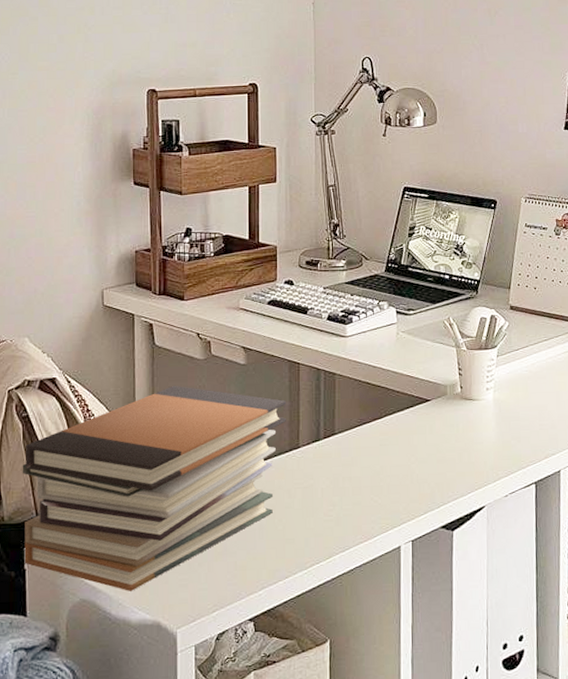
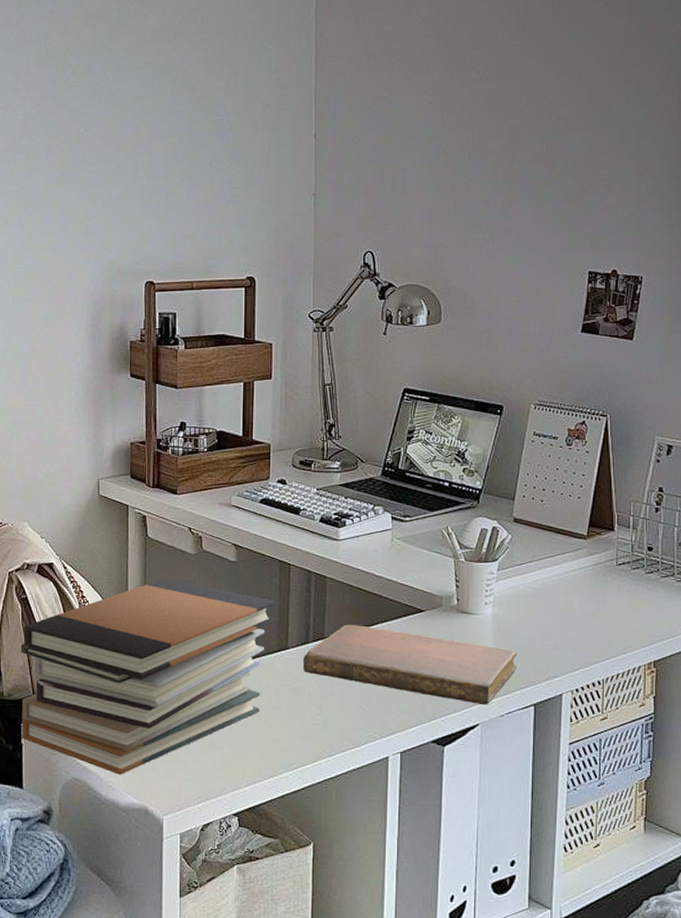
notebook: none [314,419,518,488] -> present [302,625,518,706]

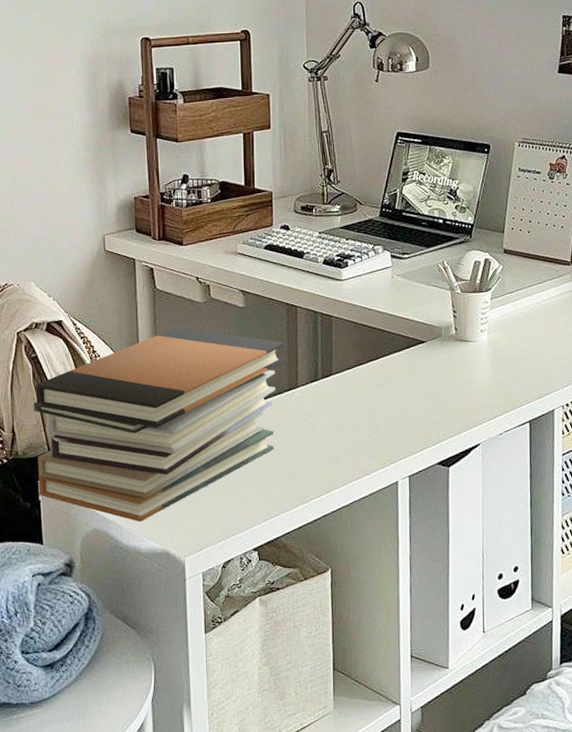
notebook: present [302,625,518,706] -> none [313,359,513,426]

